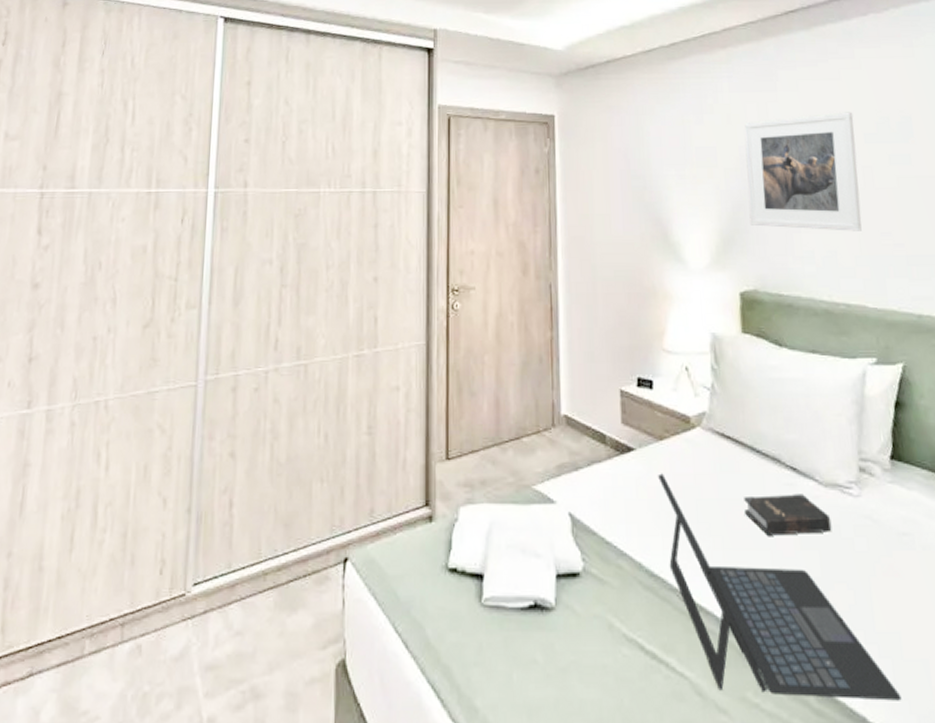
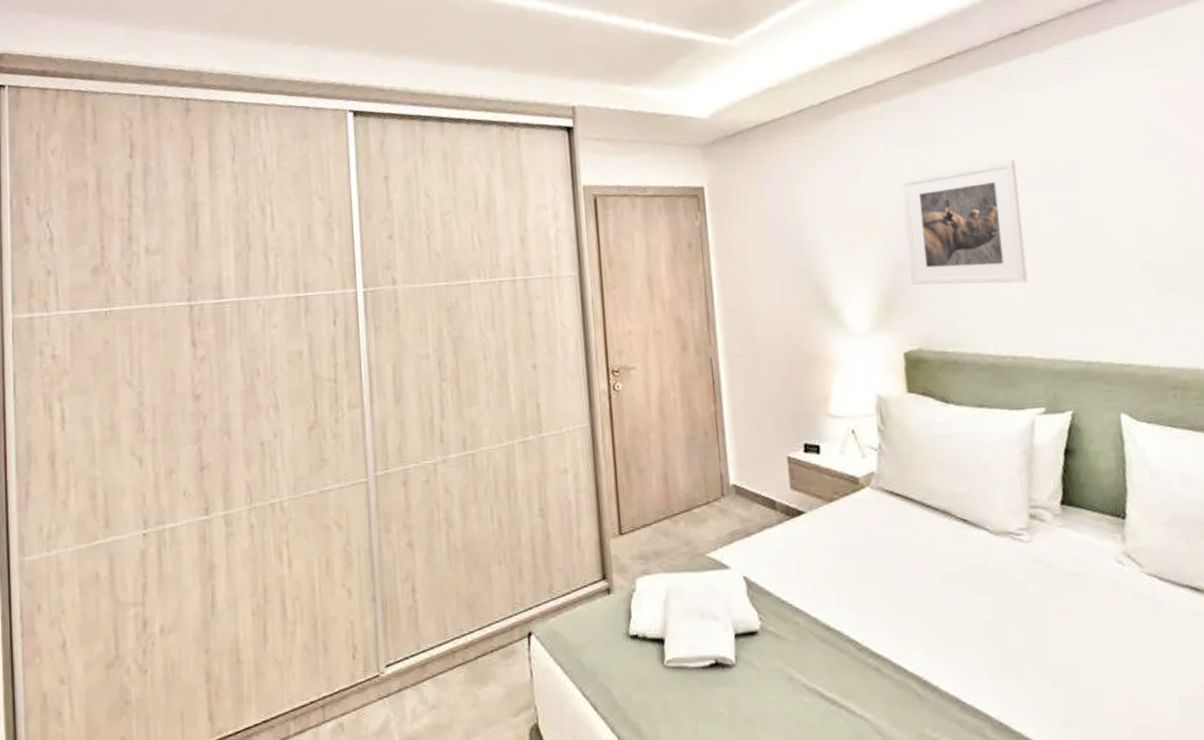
laptop: present [658,473,902,701] -> none [829,533,1076,729]
hardback book: present [744,494,832,536] -> none [915,543,1004,585]

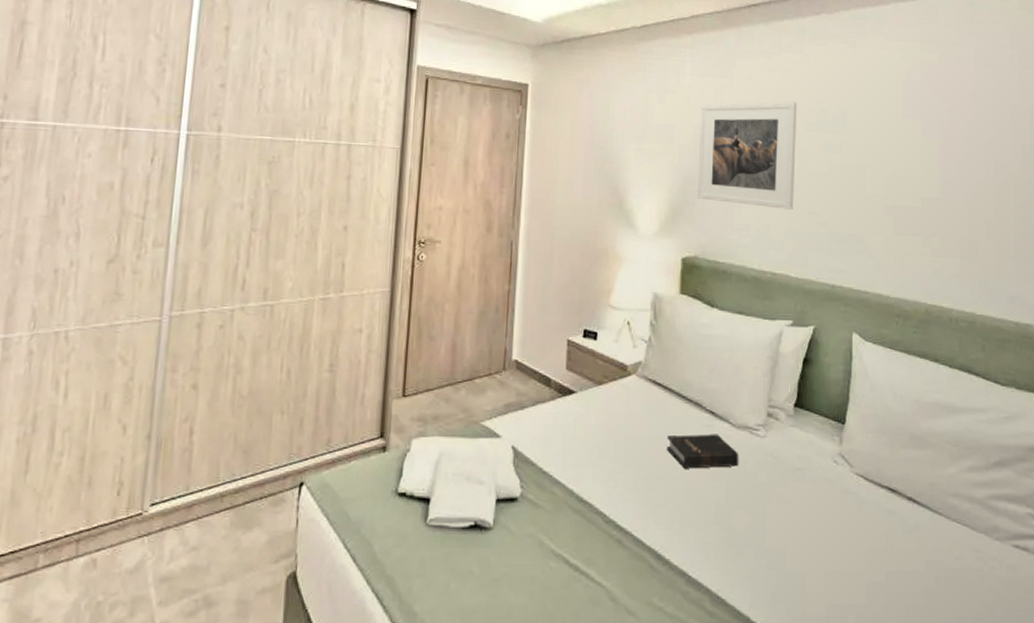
hardback book: none [915,543,1004,585] -> present [667,434,739,469]

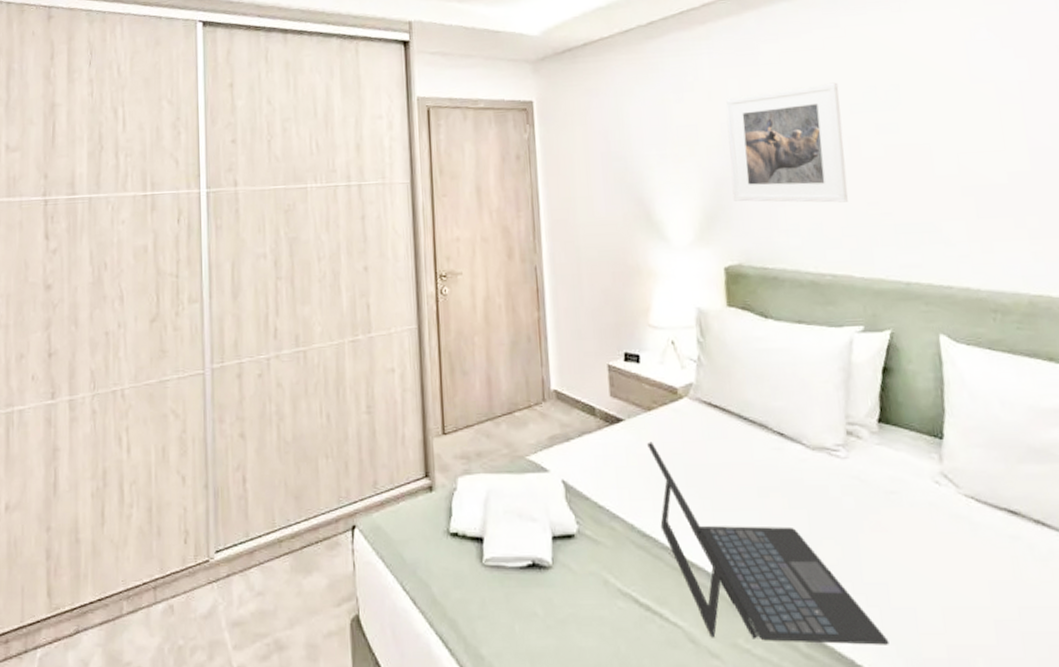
laptop: none [594,414,780,604] -> present [647,441,889,645]
hardback book: present [667,434,739,469] -> none [732,457,820,497]

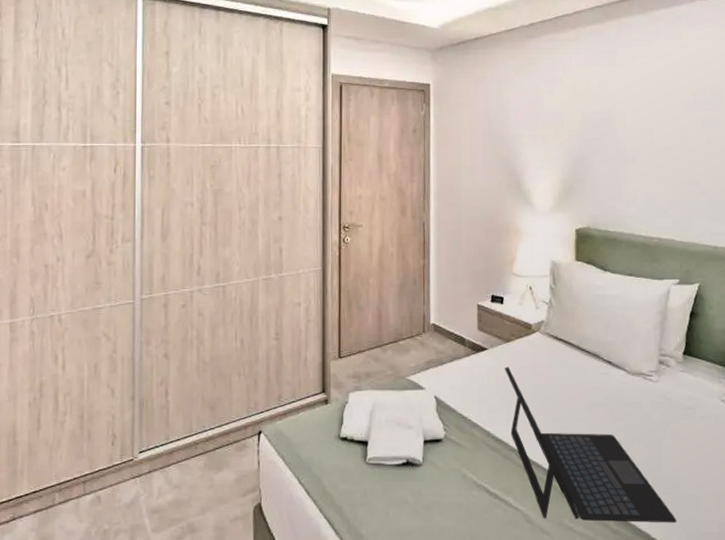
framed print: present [726,82,848,203] -> none [586,84,677,181]

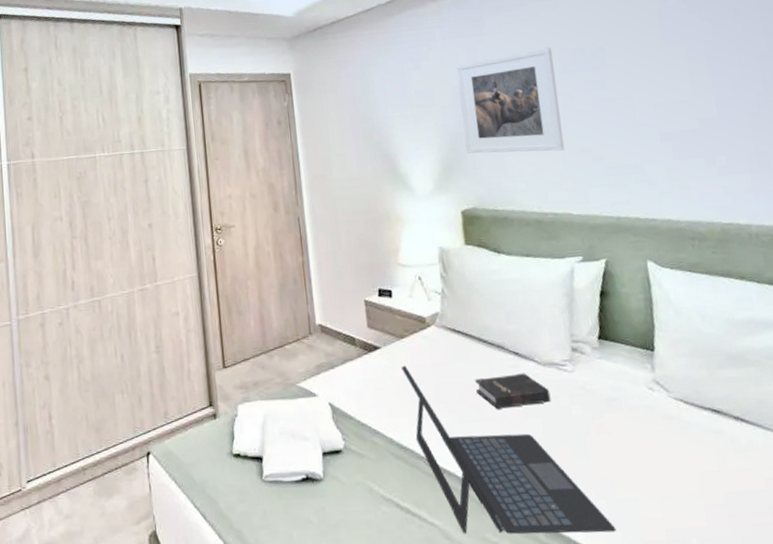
hardback book: none [570,380,635,411] -> present [475,373,551,409]
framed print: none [586,84,677,181] -> present [457,47,564,154]

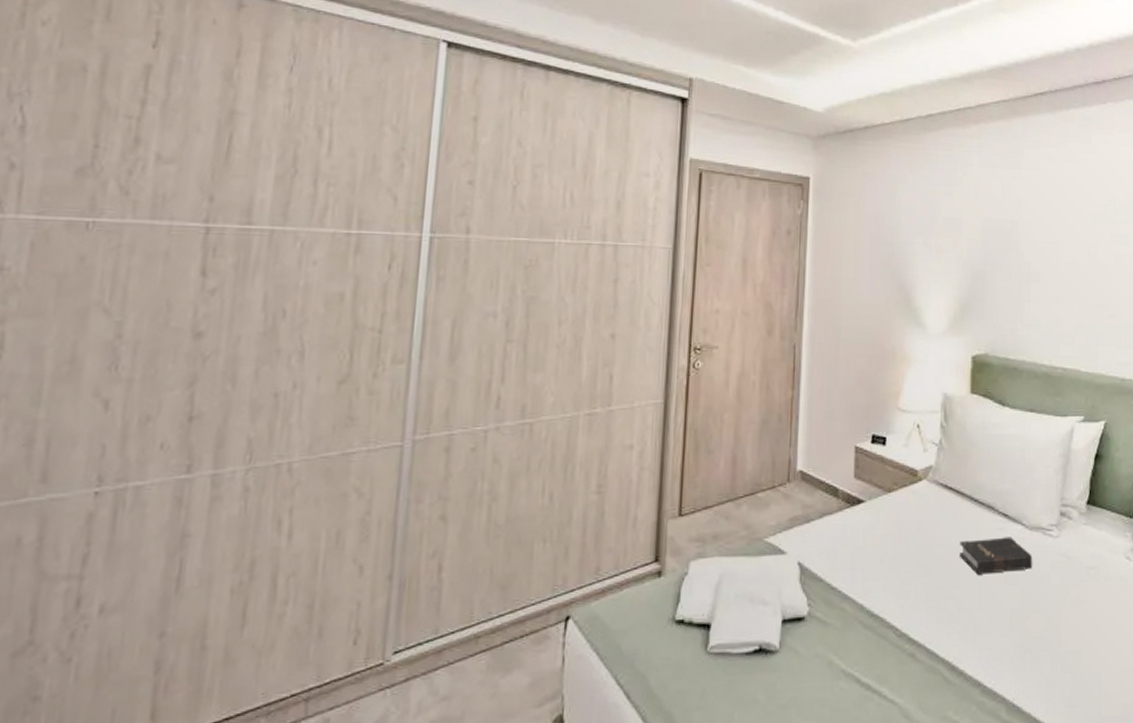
laptop: present [401,365,616,534] -> none [884,522,1076,712]
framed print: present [457,47,564,154] -> none [986,192,1085,303]

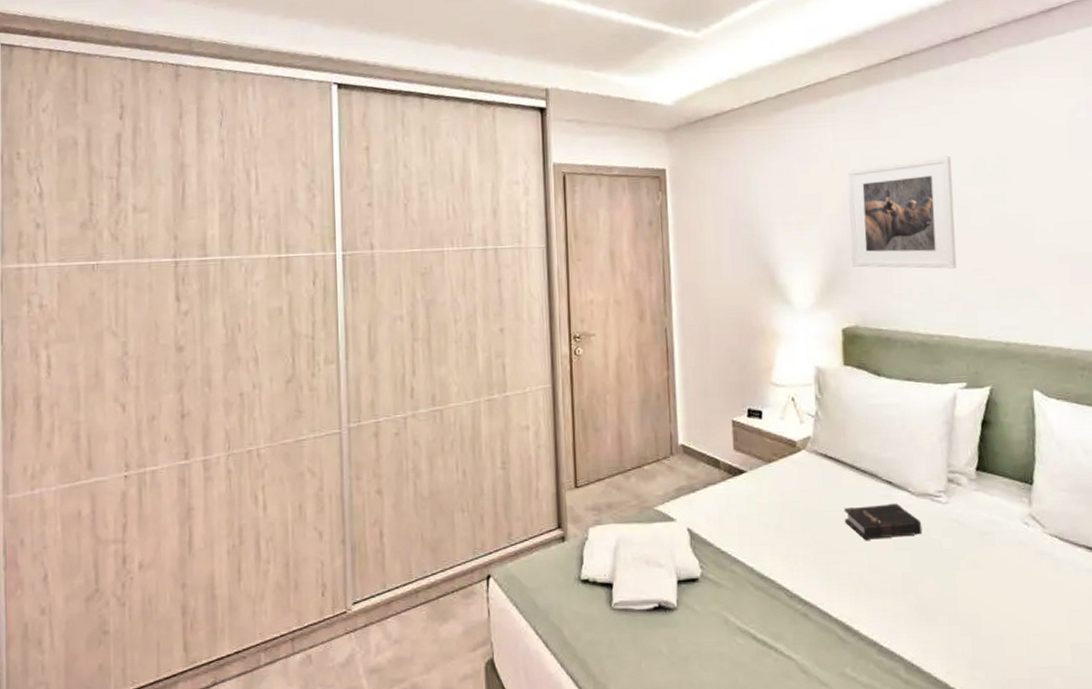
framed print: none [986,192,1085,303] -> present [848,156,957,269]

